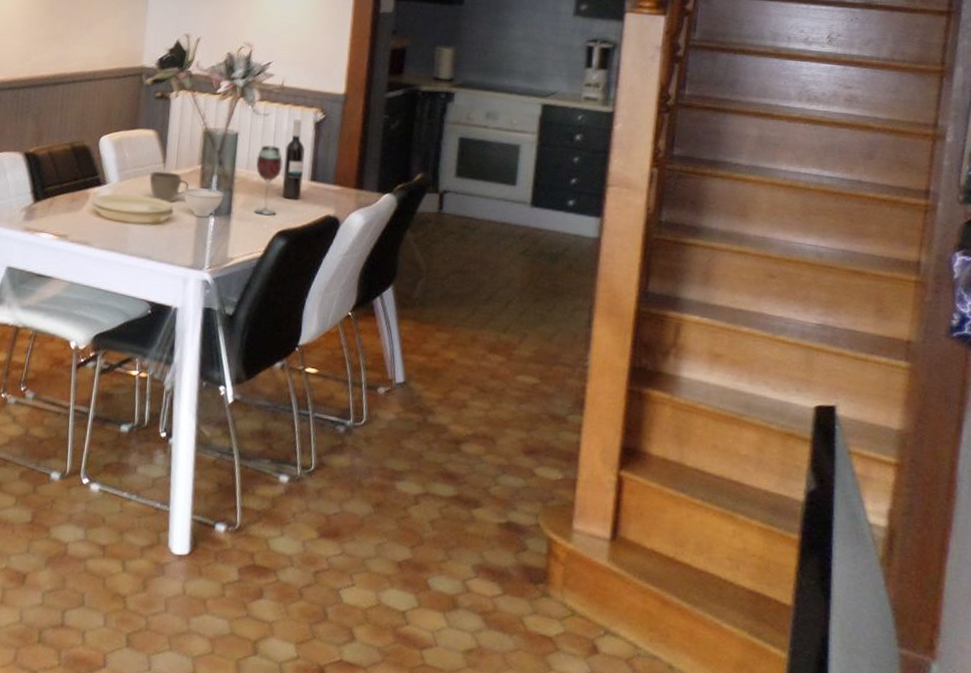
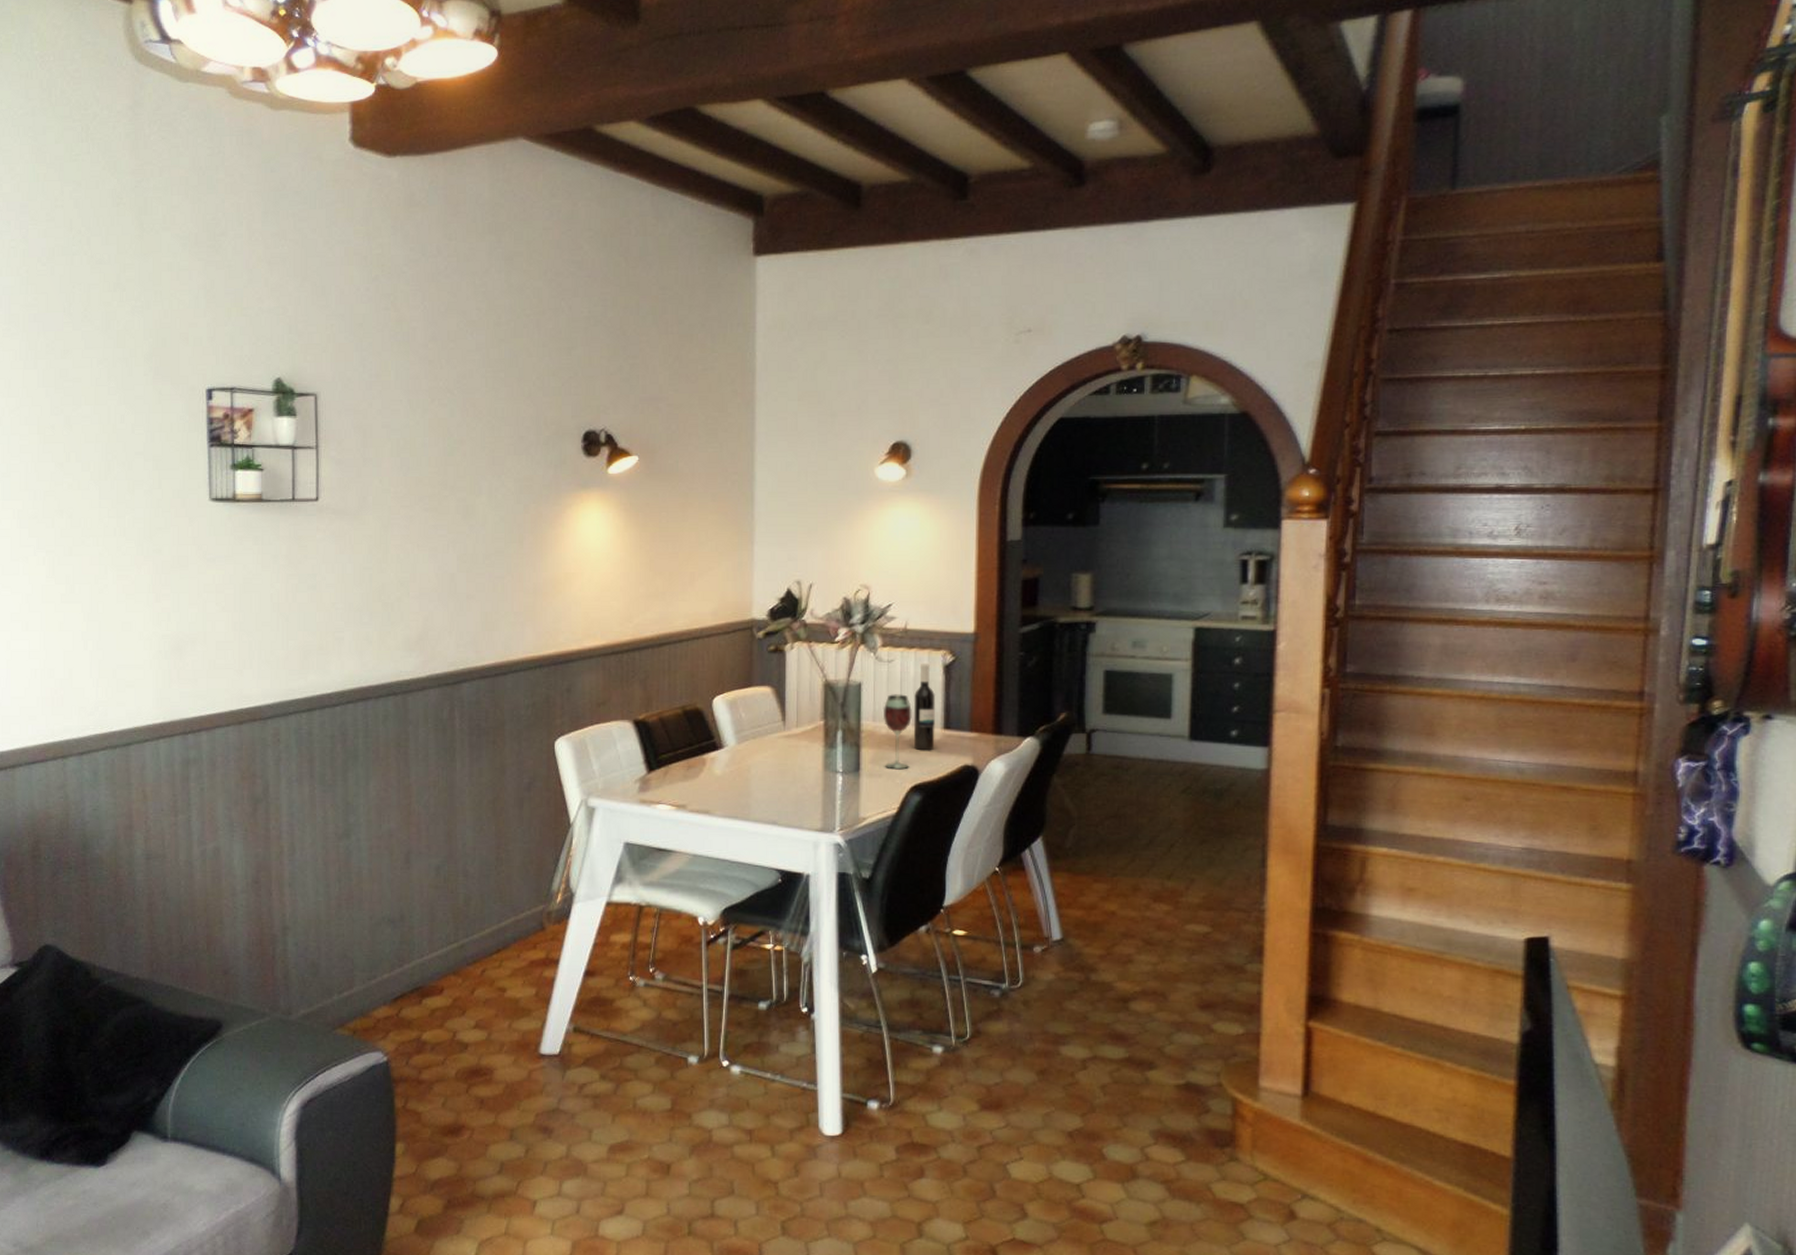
plate: present [92,194,174,224] -> none [710,757,798,788]
cup: present [149,171,189,203] -> none [769,730,812,764]
bowl: present [182,187,224,218] -> none [805,745,851,777]

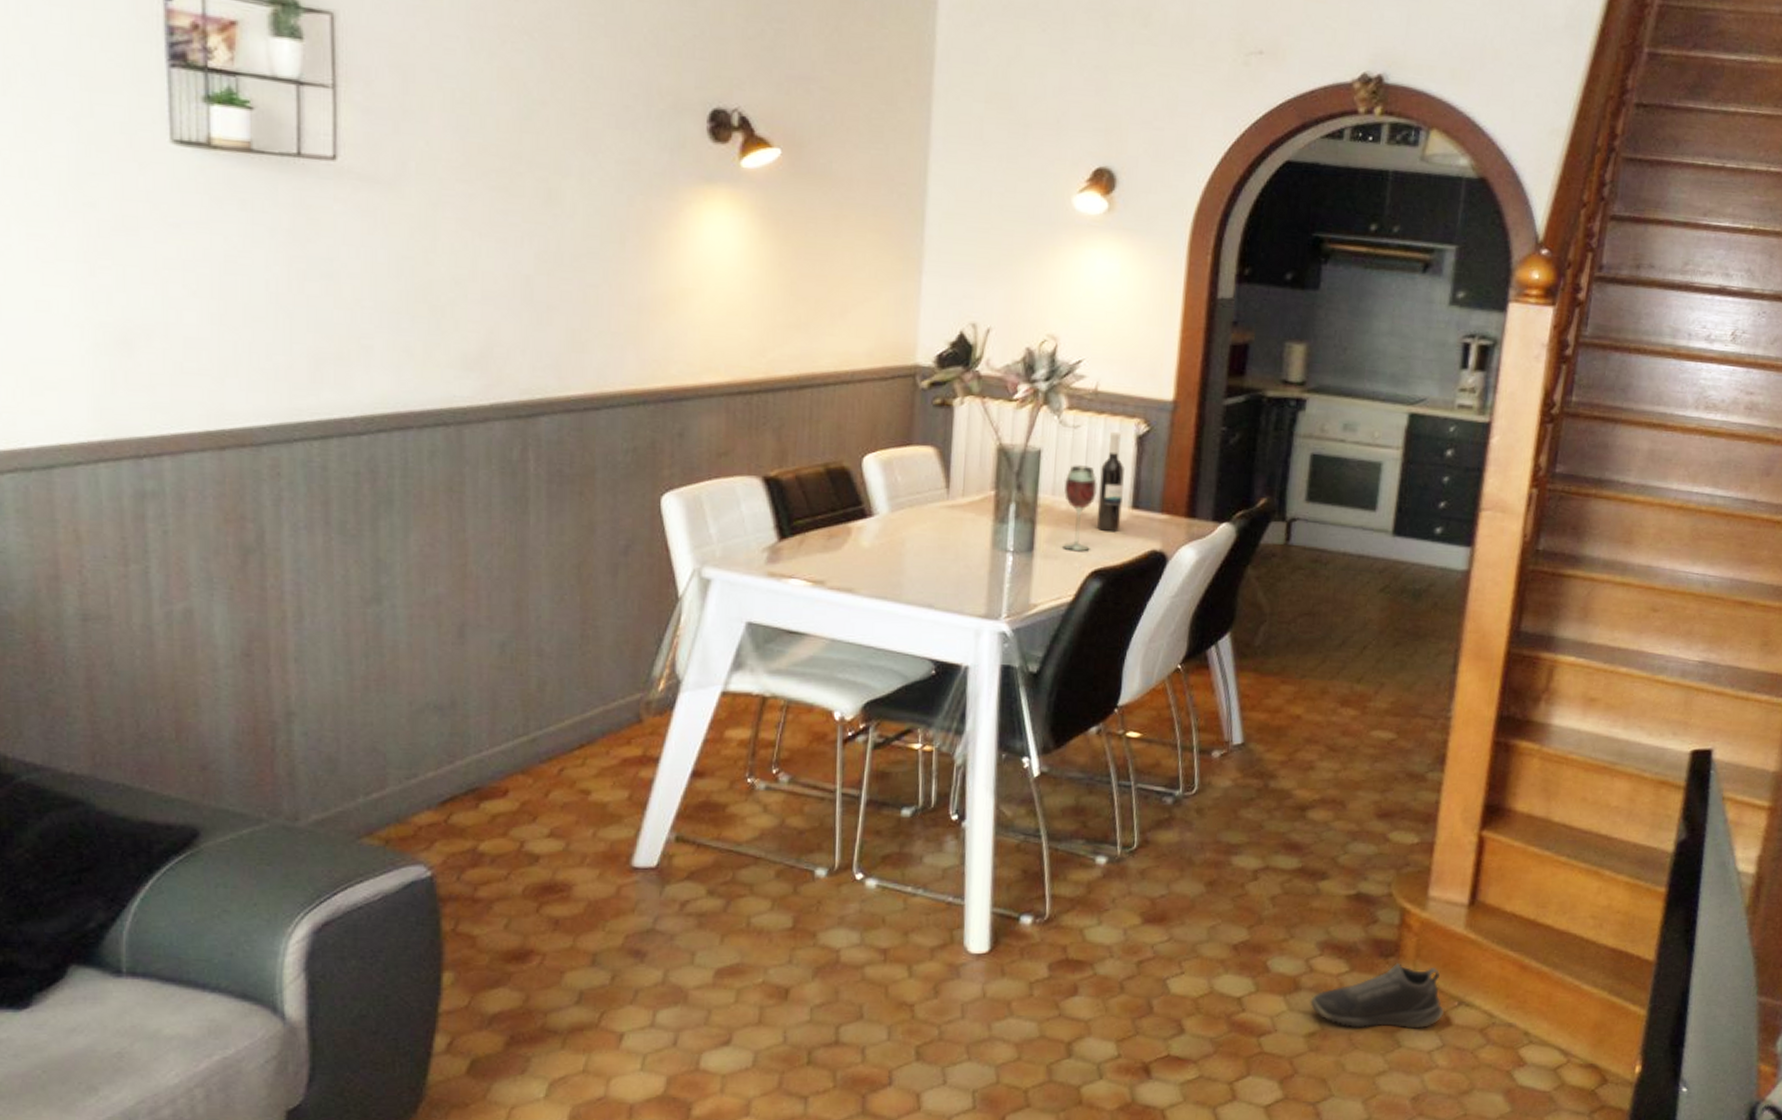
shoe: none [1148,1154,1287,1221] -> present [1310,963,1444,1029]

